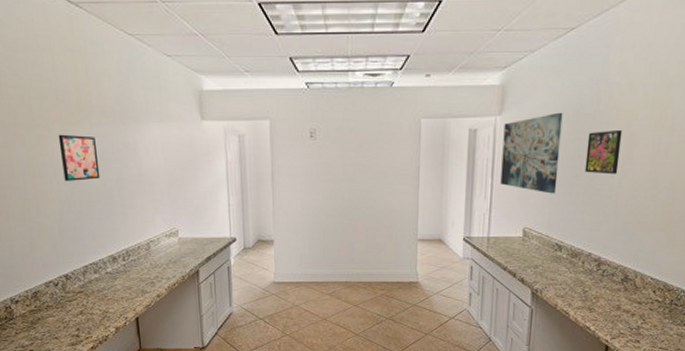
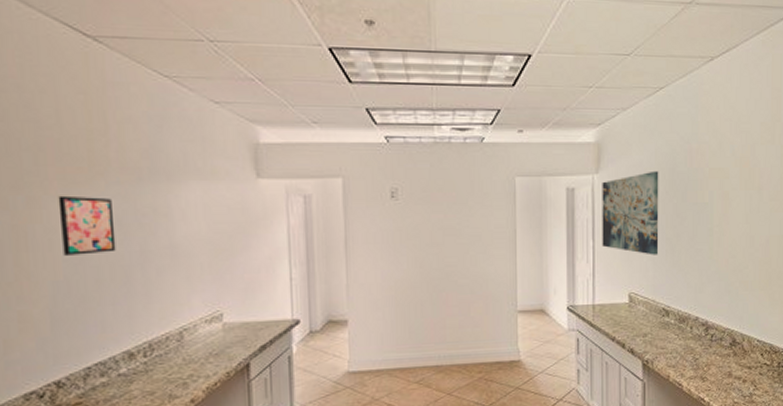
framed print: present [584,129,623,174] -> none [684,188,716,234]

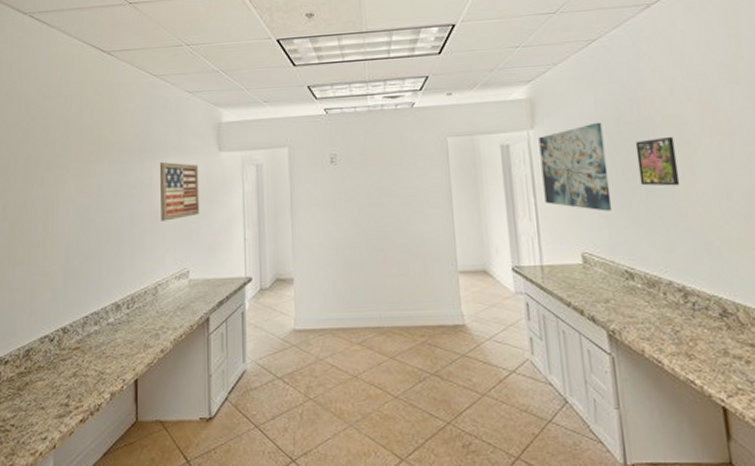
wall art: present [58,195,116,255] -> none [75,173,113,221]
wall art: none [178,187,234,258] -> present [159,162,200,221]
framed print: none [684,188,716,234] -> present [635,136,680,186]

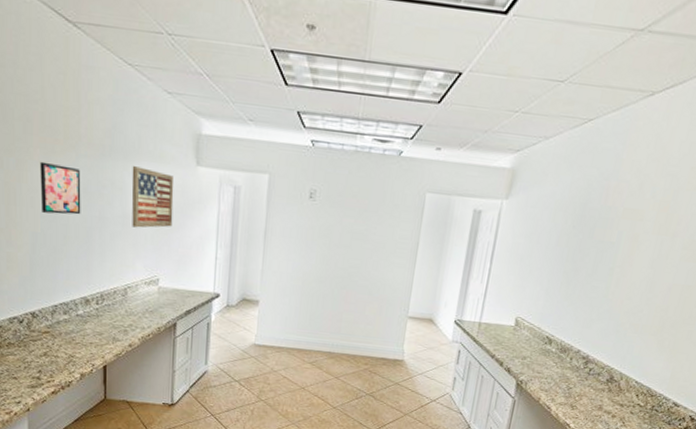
wall art: none [75,173,113,221] -> present [39,161,81,215]
wall art: present [538,122,613,212] -> none [498,203,570,286]
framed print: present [635,136,680,186] -> none [584,228,627,274]

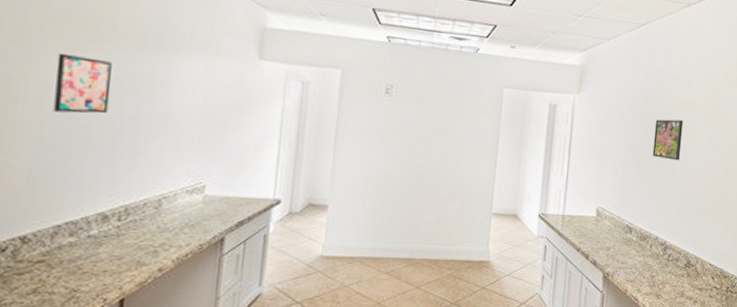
wall art: present [131,166,174,228] -> none [174,59,231,128]
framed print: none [584,228,627,274] -> present [652,119,684,161]

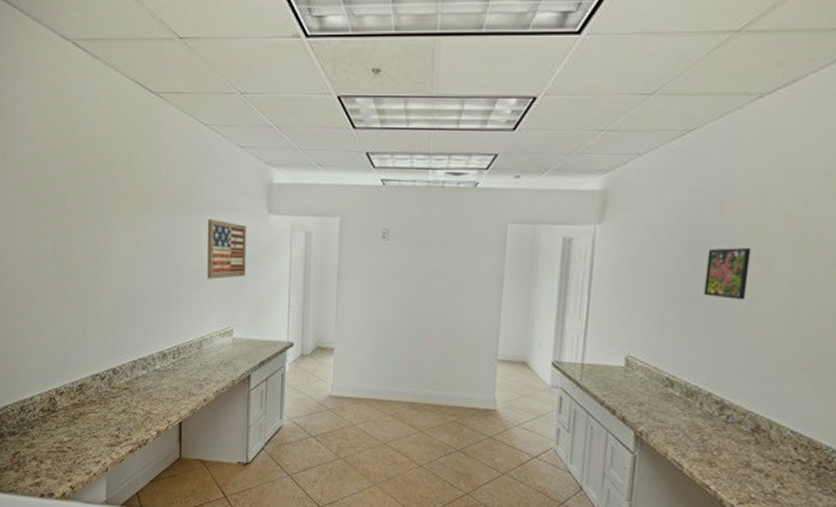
wall art: present [53,53,112,114] -> none [123,221,160,271]
wall art: none [174,59,231,128] -> present [207,219,247,279]

